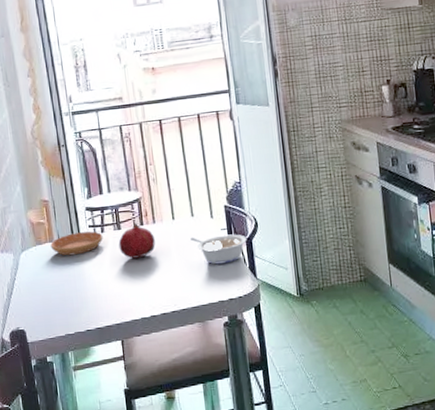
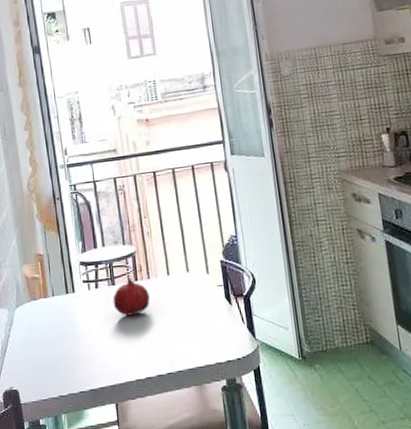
saucer: present [50,231,103,256] -> none [45,287,97,313]
legume: present [191,234,247,265] -> none [186,291,245,323]

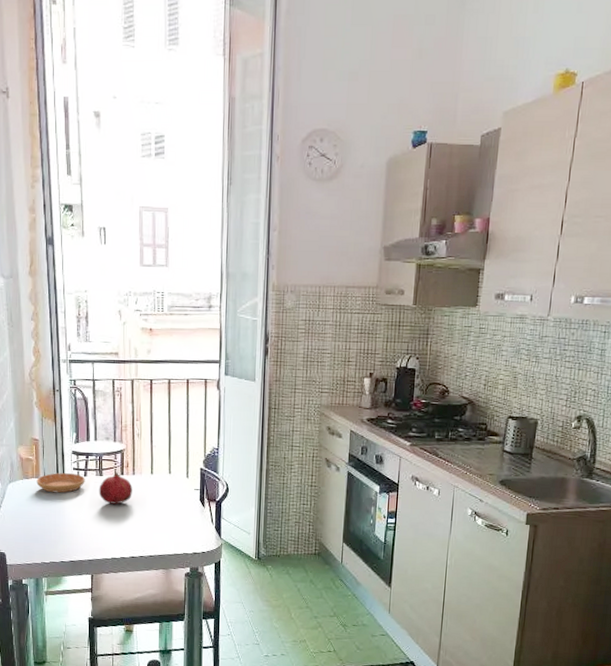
saucer: none [45,287,97,313] -> present [36,473,85,493]

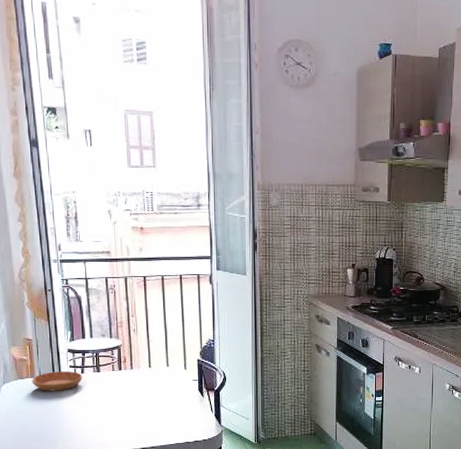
fruit: present [99,471,133,504] -> none [97,367,131,399]

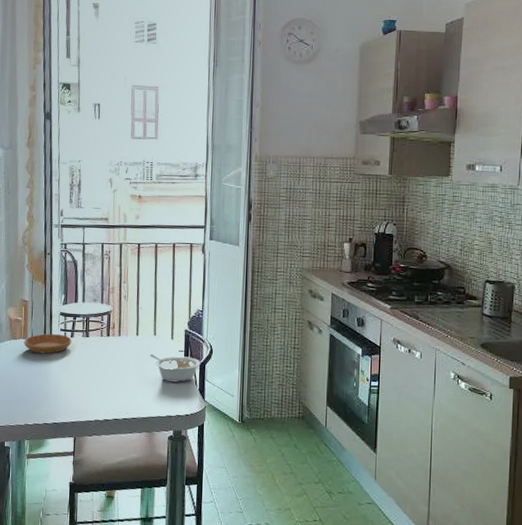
legume: none [164,385,215,410] -> present [150,354,201,383]

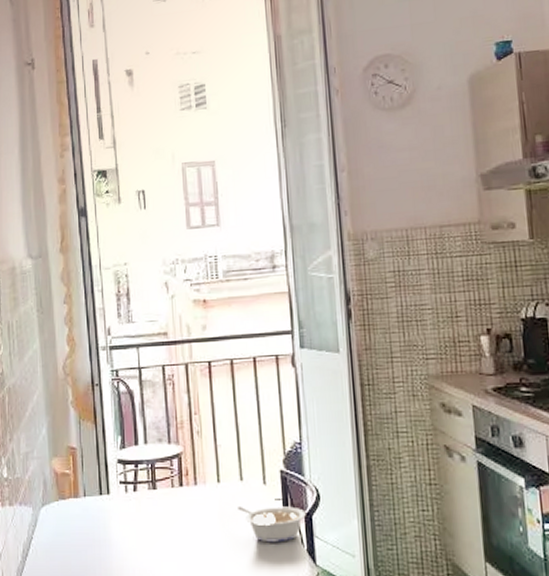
saucer: present [24,334,72,354] -> none [75,489,135,516]

